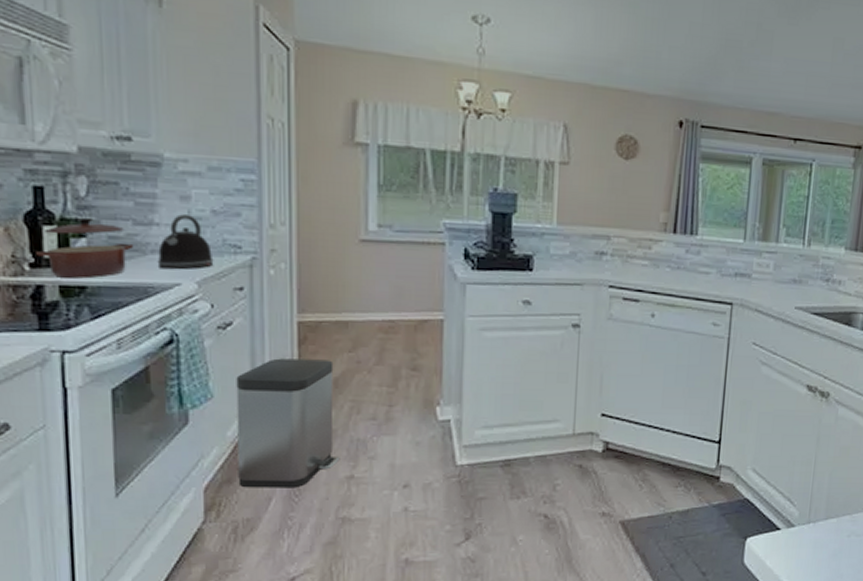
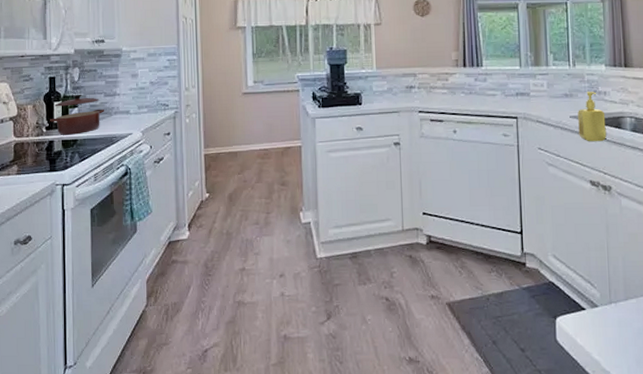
kettle: present [157,214,214,270] -> none [118,86,152,124]
pedal bin: present [236,358,340,488] -> none [166,181,235,279]
soap dispenser: none [802,278,836,340] -> present [578,91,606,142]

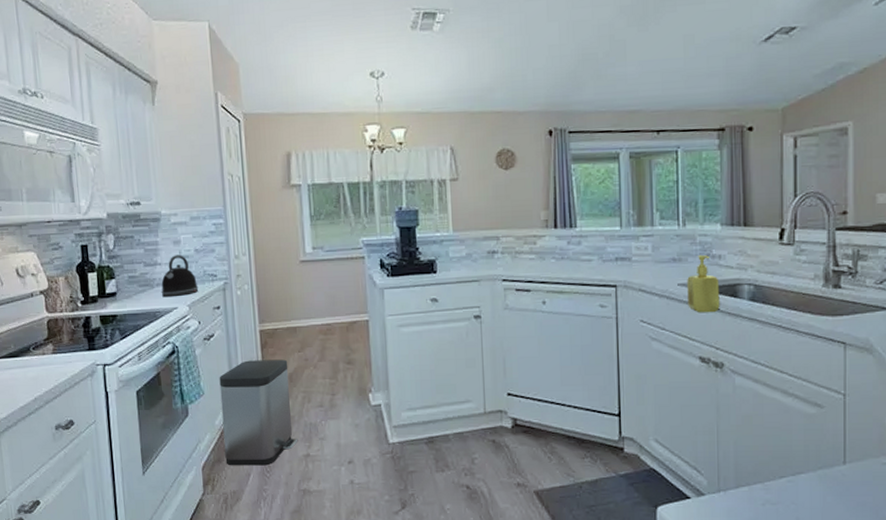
saucepan: present [50,94,105,136] -> none [85,264,146,311]
kettle: none [118,86,152,124] -> present [161,255,199,298]
pedal bin: none [166,181,235,279] -> present [219,359,298,466]

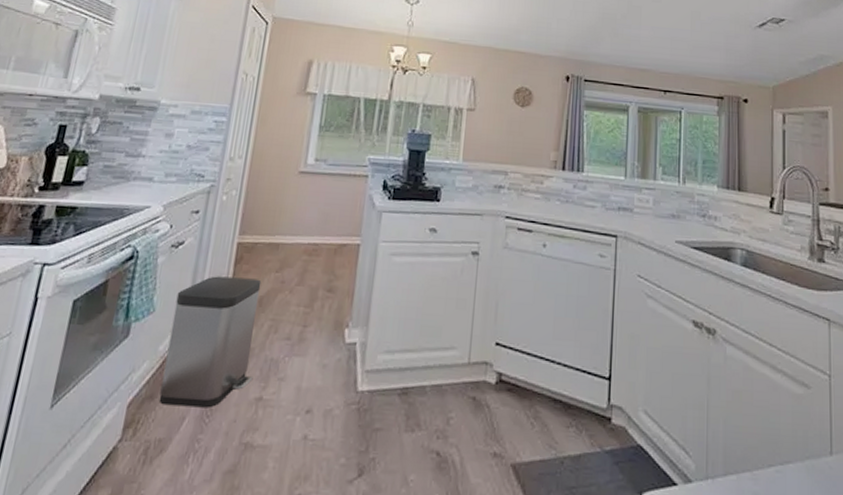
kettle: present [161,255,199,298] -> none [136,148,181,195]
soap dispenser: present [687,254,720,313] -> none [684,213,714,275]

